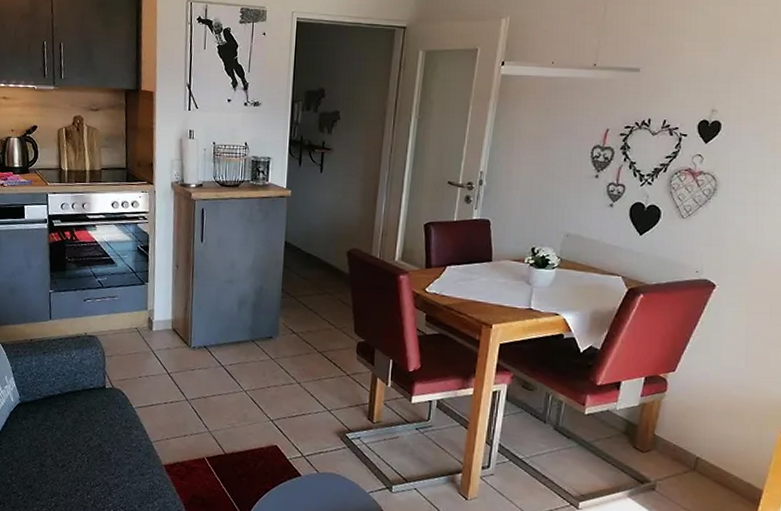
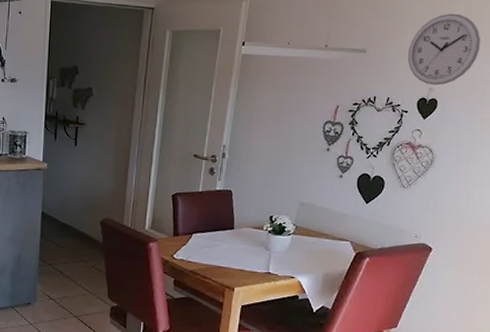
wall clock: none [686,28,771,107] -> present [407,13,481,86]

